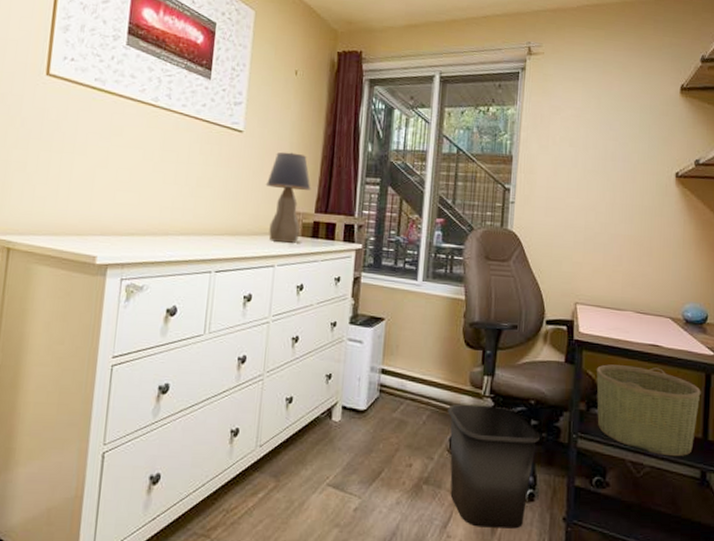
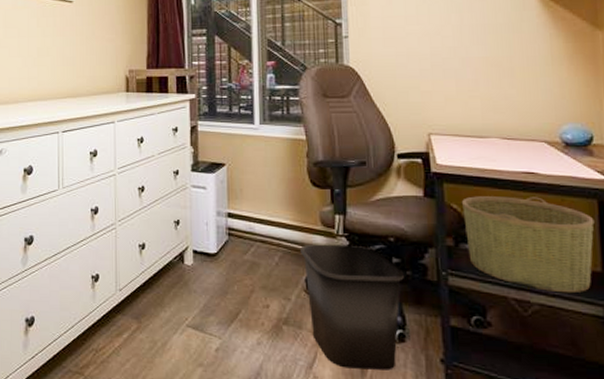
table lamp: present [265,151,311,243] -> none [98,15,141,99]

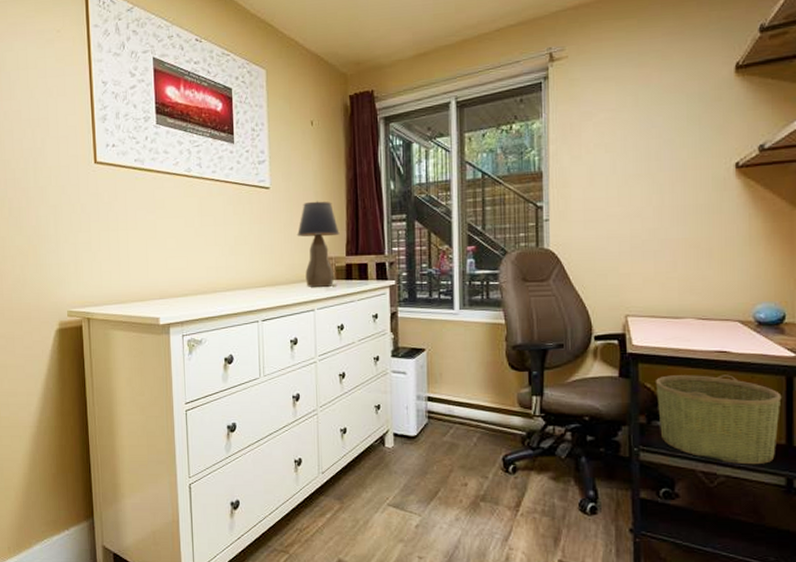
table lamp: none [98,15,141,99] -> present [296,201,340,287]
waste bin: present [300,244,404,370] -> none [498,424,597,541]

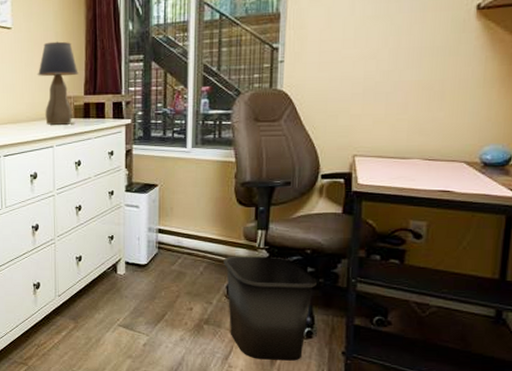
waste bin: none [498,424,597,541] -> present [224,256,317,361]
basket: present [655,375,782,465] -> none [377,213,500,297]

